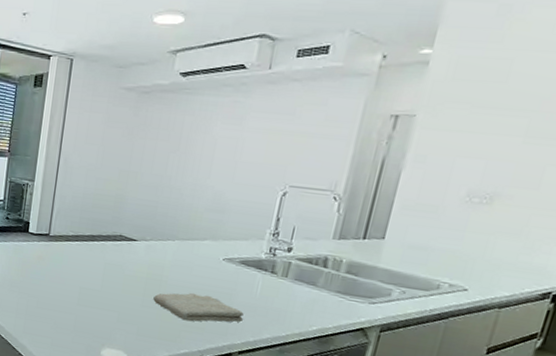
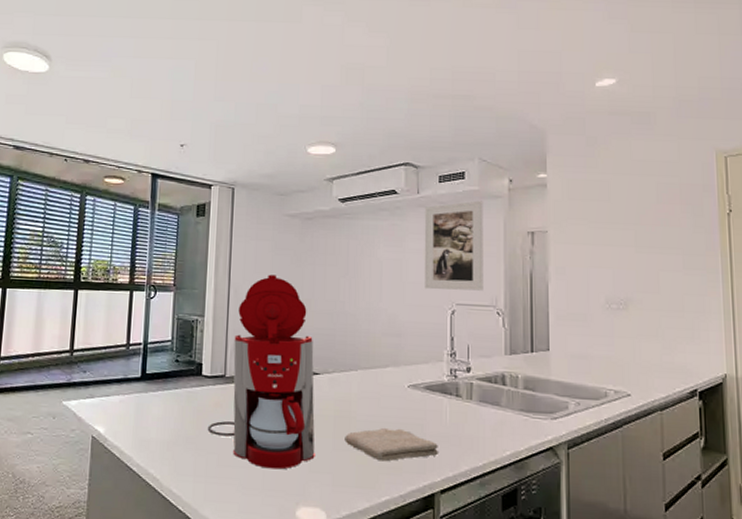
coffee maker: none [30,146,135,317] -> present [207,274,315,470]
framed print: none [258,78,345,175] -> present [424,200,484,291]

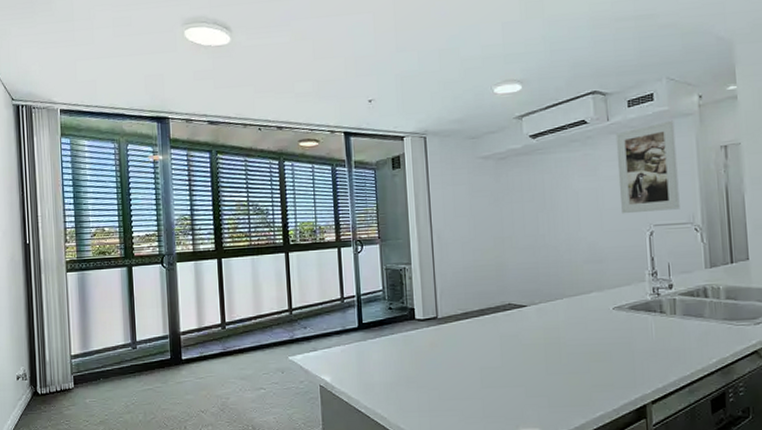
coffee maker: present [207,274,315,470] -> none [426,217,530,398]
washcloth: present [345,428,438,462] -> none [556,348,647,381]

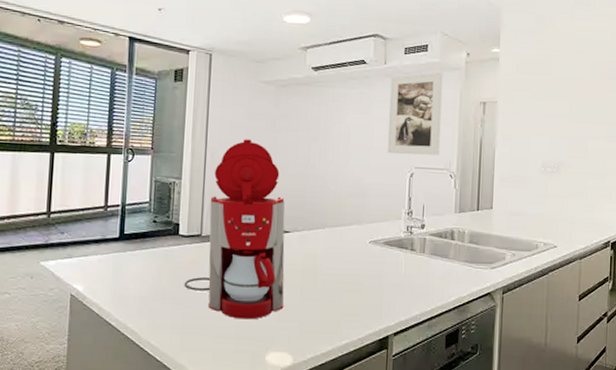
coffee maker: none [426,217,530,398] -> present [184,139,285,320]

